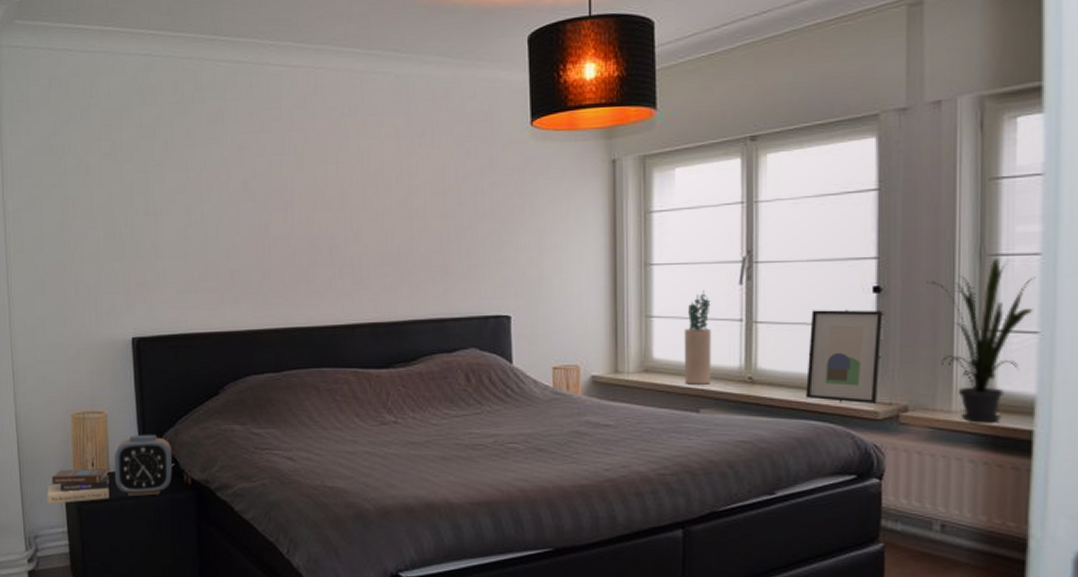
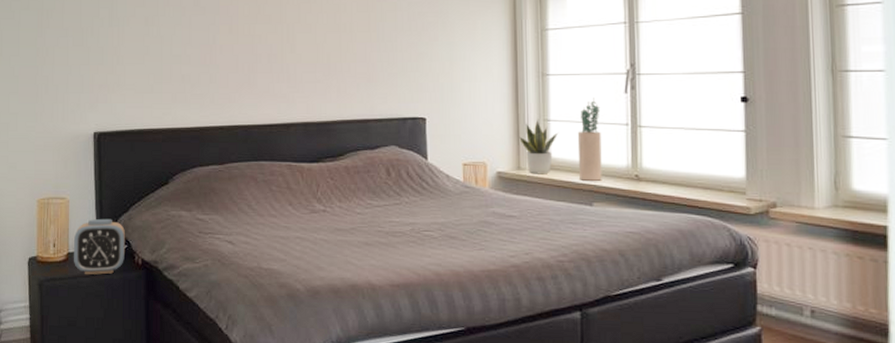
books: present [47,468,110,504] -> none [12,248,69,281]
potted plant: none [617,317,663,378] -> present [519,120,559,175]
picture frame: present [806,309,885,403] -> none [686,117,752,200]
house plant: present [927,258,1036,423] -> none [787,73,881,219]

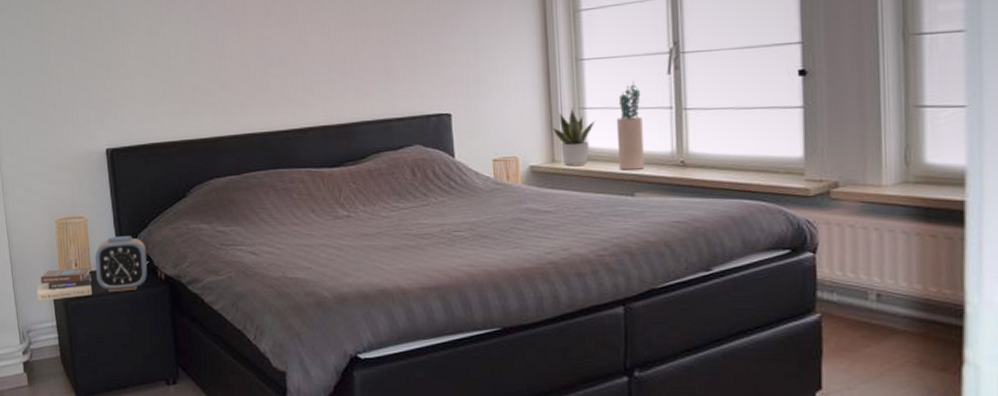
books: none [12,248,69,281] -> present [37,268,92,302]

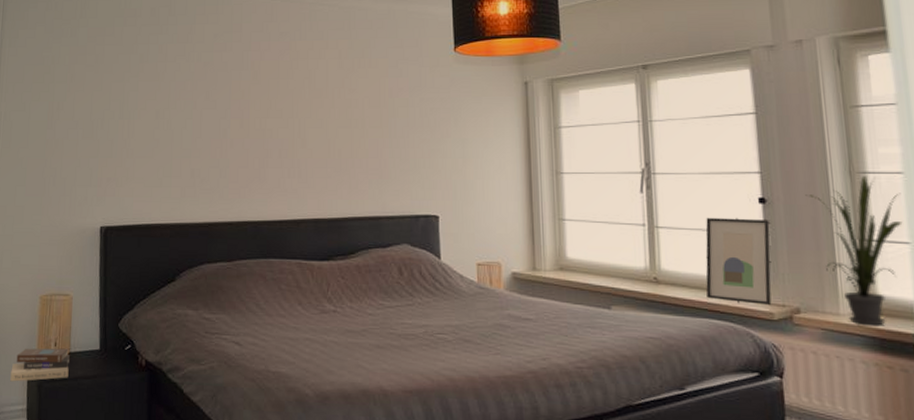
alarm clock: present [94,235,148,293] -> none [74,316,130,377]
potted plant: present [553,109,596,167] -> none [534,219,575,276]
vase: present [616,81,644,171] -> none [593,197,620,284]
picture frame: none [737,91,811,182] -> present [705,217,772,305]
house plant: none [851,36,960,196] -> present [805,175,903,326]

